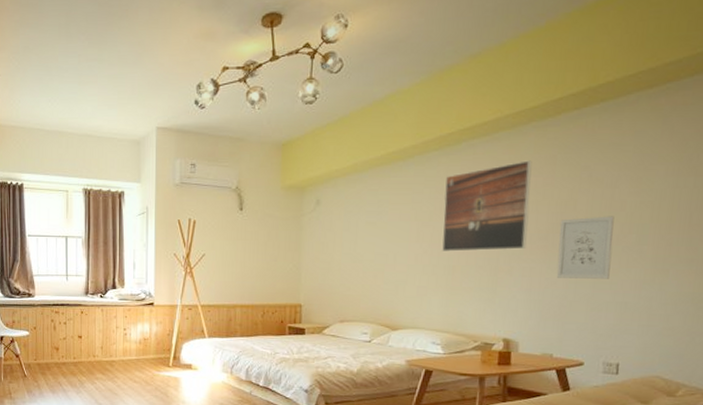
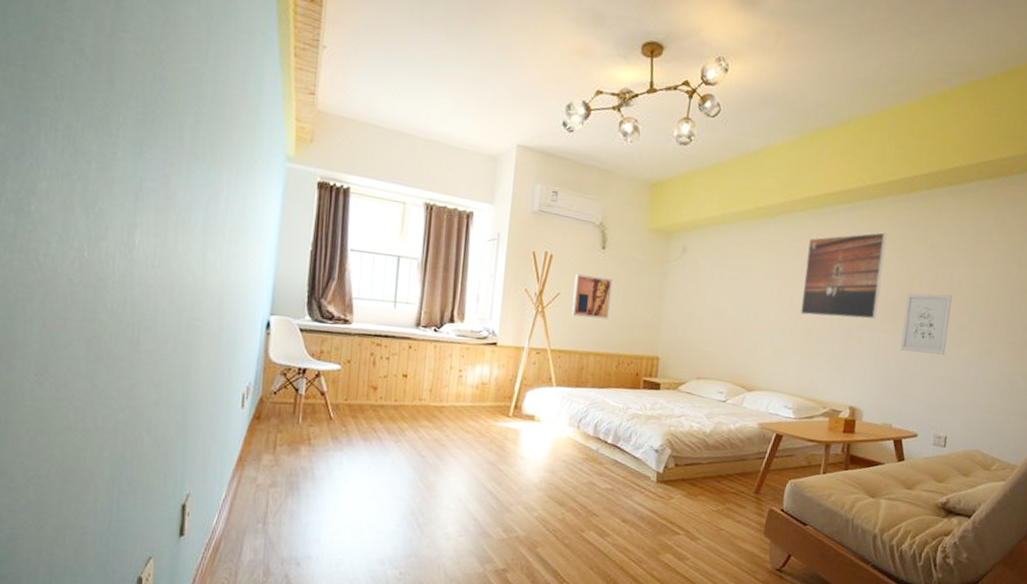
wall art: none [216,235,252,274] -> present [571,273,613,320]

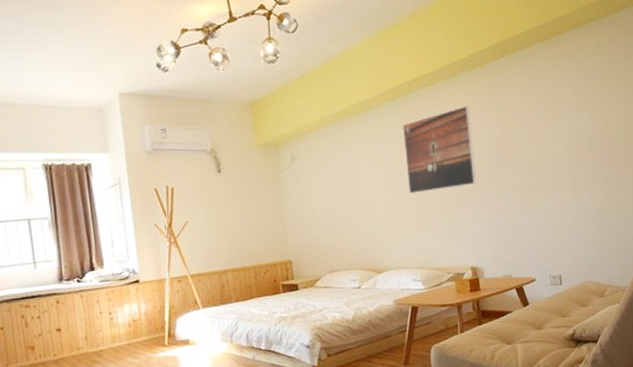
wall art: present [571,273,613,320] -> none [198,198,237,240]
wall art: present [900,293,952,355] -> none [498,149,542,207]

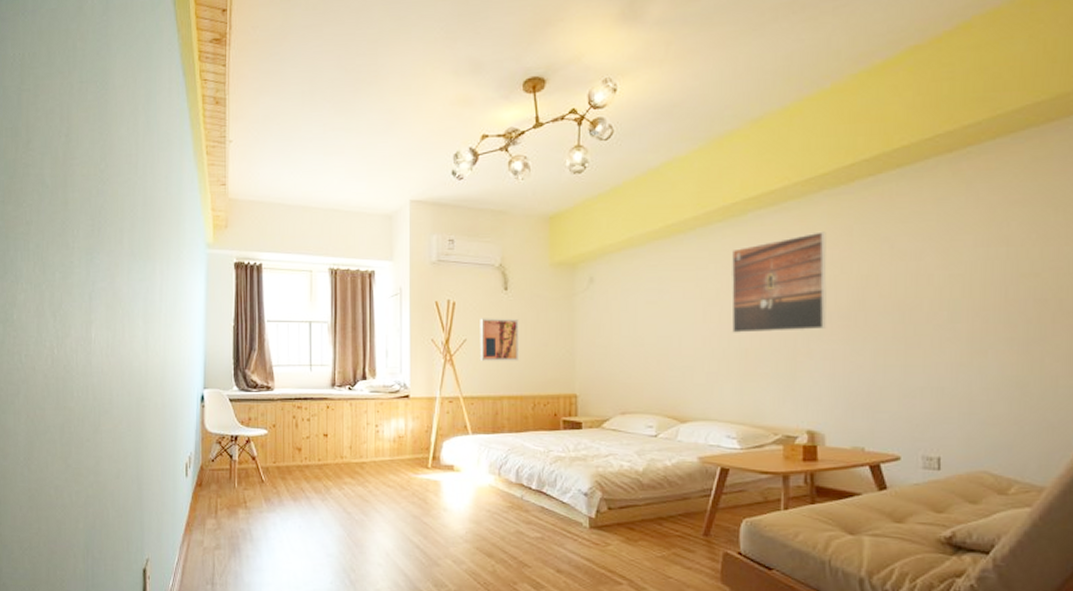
wall art: none [198,198,237,240] -> present [479,318,519,361]

